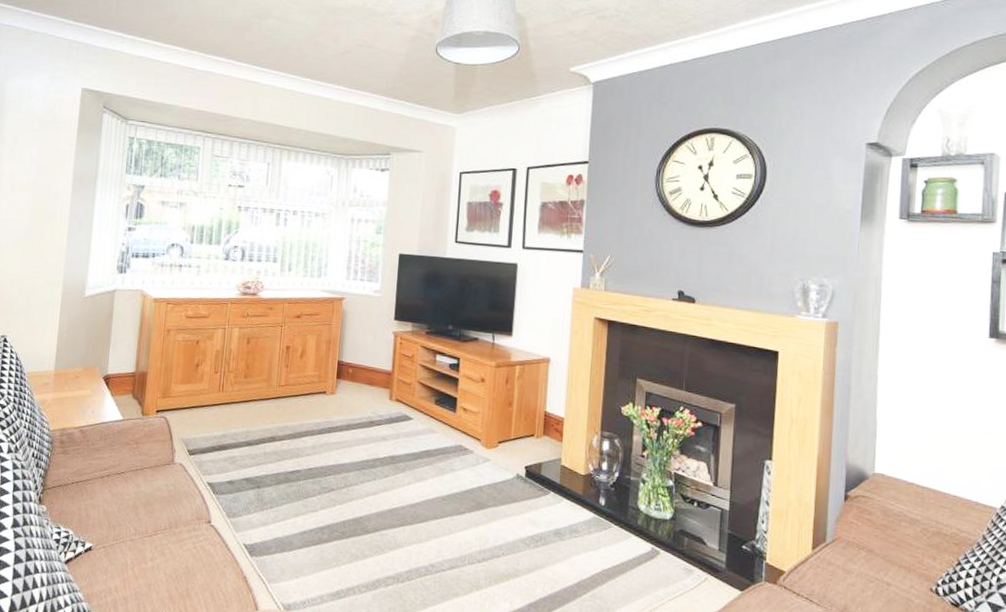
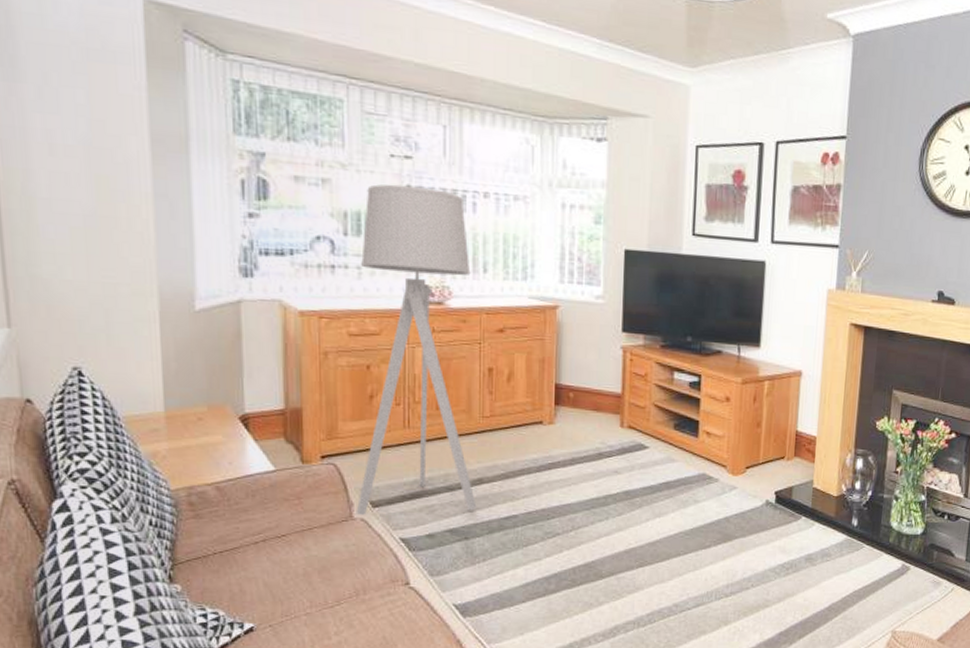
floor lamp: none [177,206,279,464] -> present [356,184,477,515]

